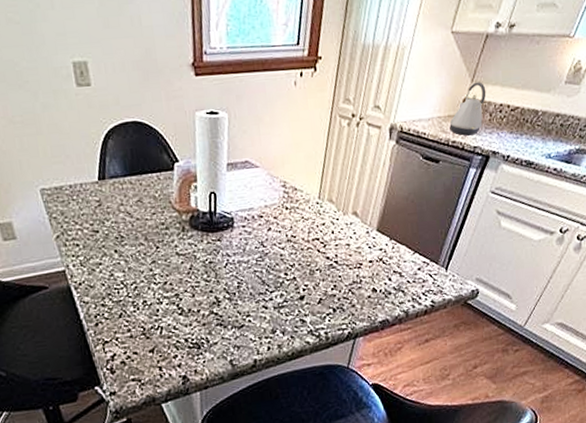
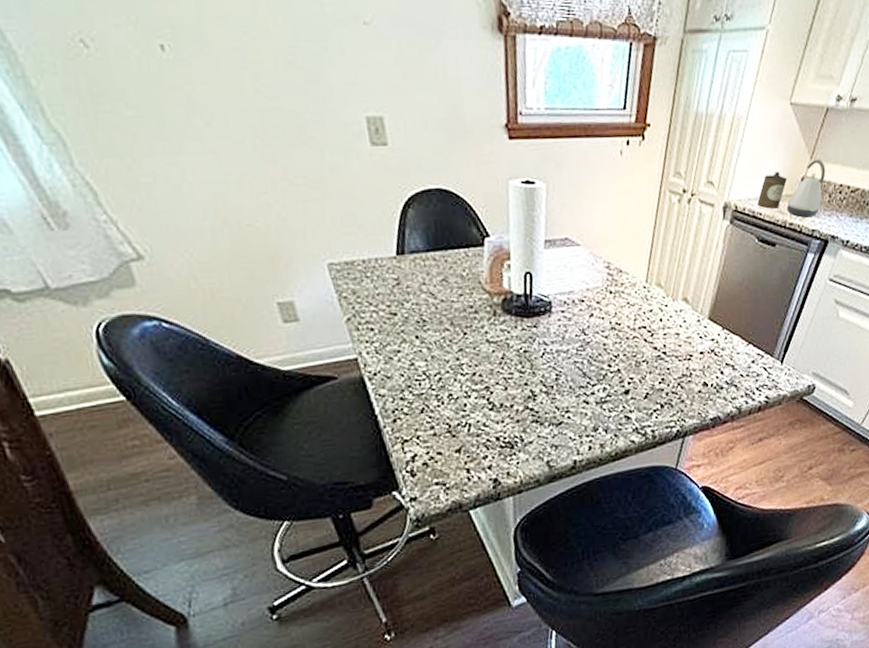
canister: none [421,94,450,129] -> present [757,171,788,209]

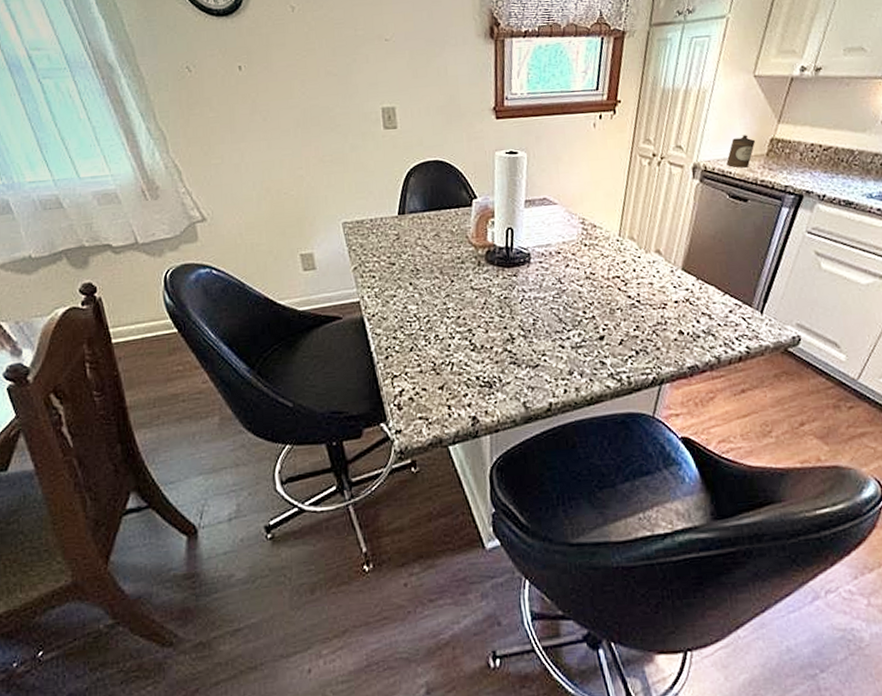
kettle: present [787,159,826,218] -> none [756,122,795,175]

